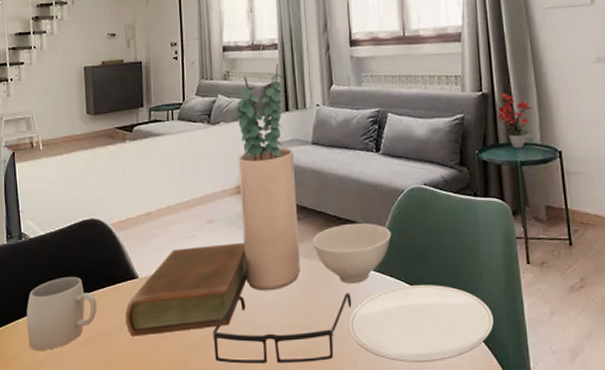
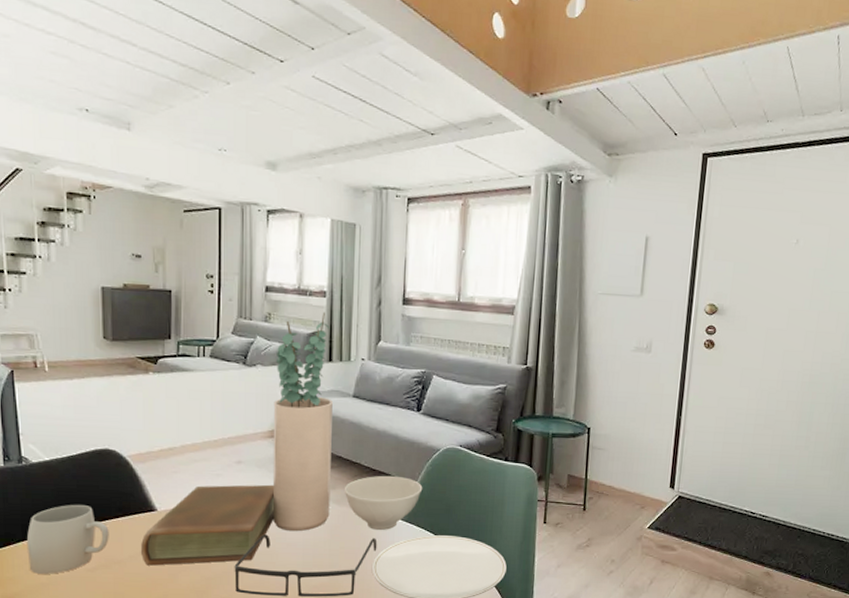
potted flower: present [497,93,533,149] -> none [537,369,571,422]

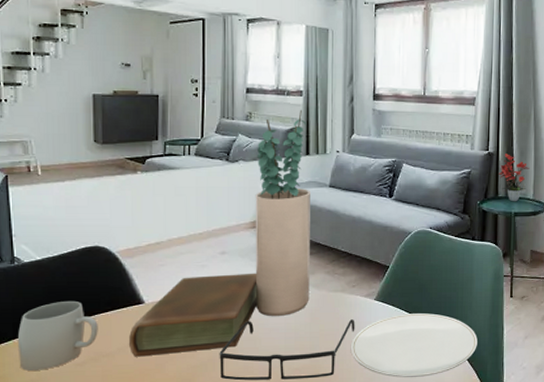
bowl: present [344,475,423,530] -> none [322,259,397,311]
potted flower: none [537,369,571,422] -> present [499,154,530,202]

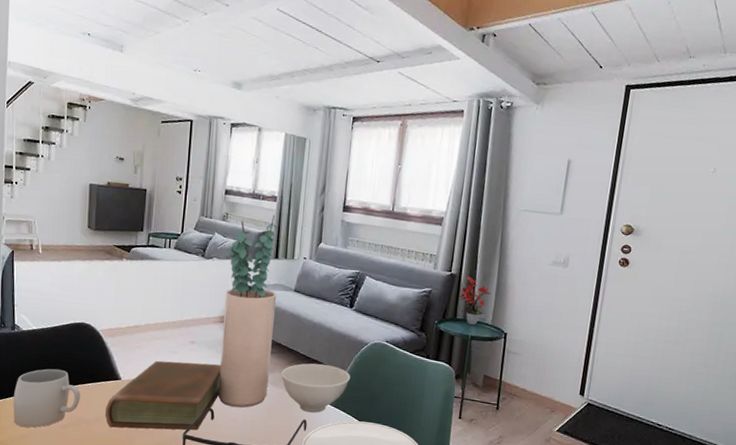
bowl: none [322,259,397,311] -> present [281,363,351,413]

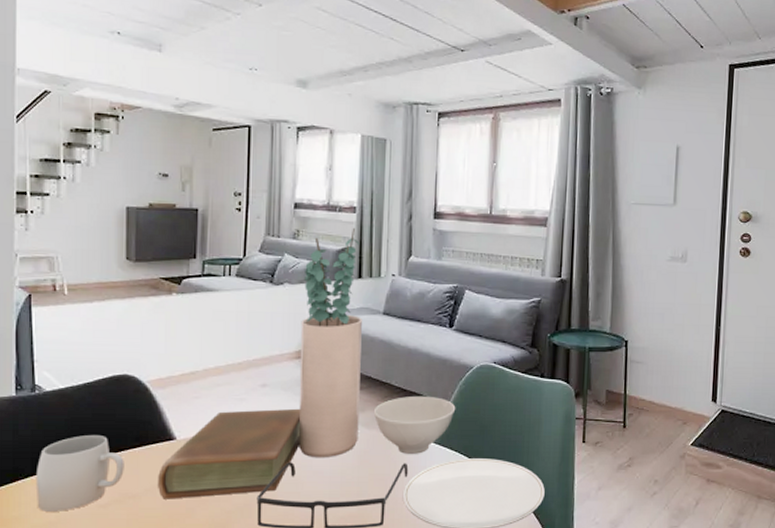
potted flower: present [459,276,491,326] -> none [572,281,607,336]

